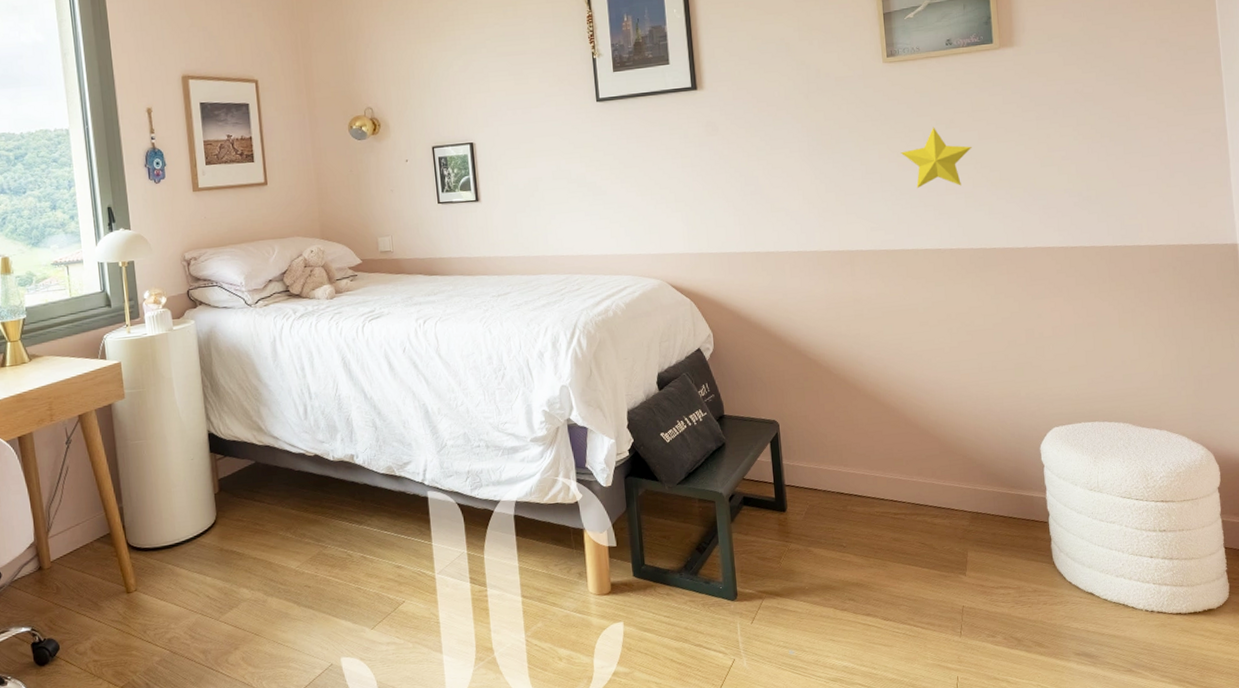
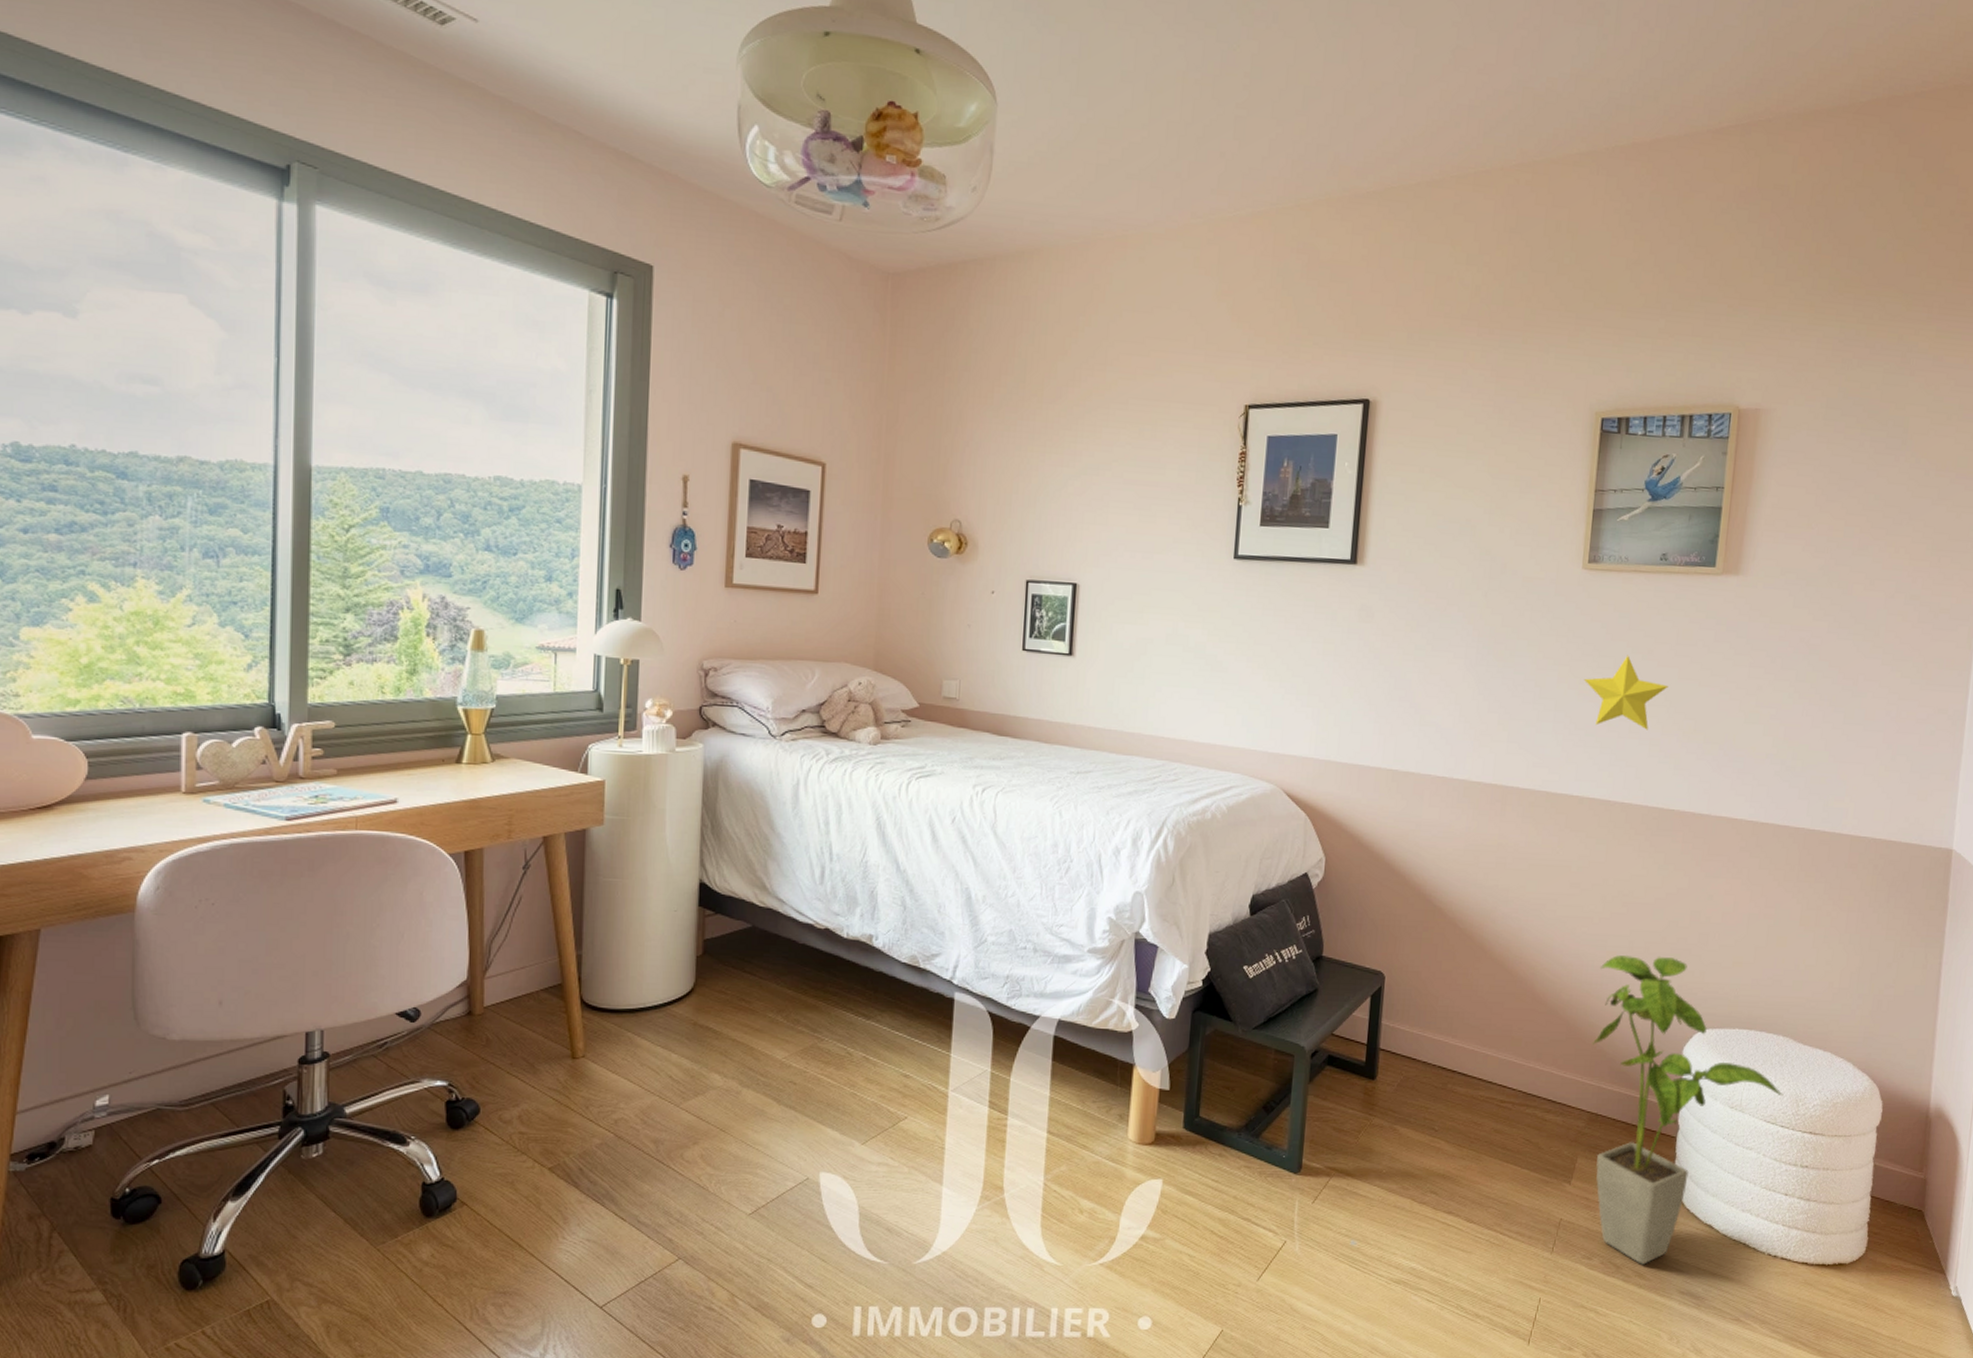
house plant: none [957,371,1133,635] -> present [1591,955,1784,1265]

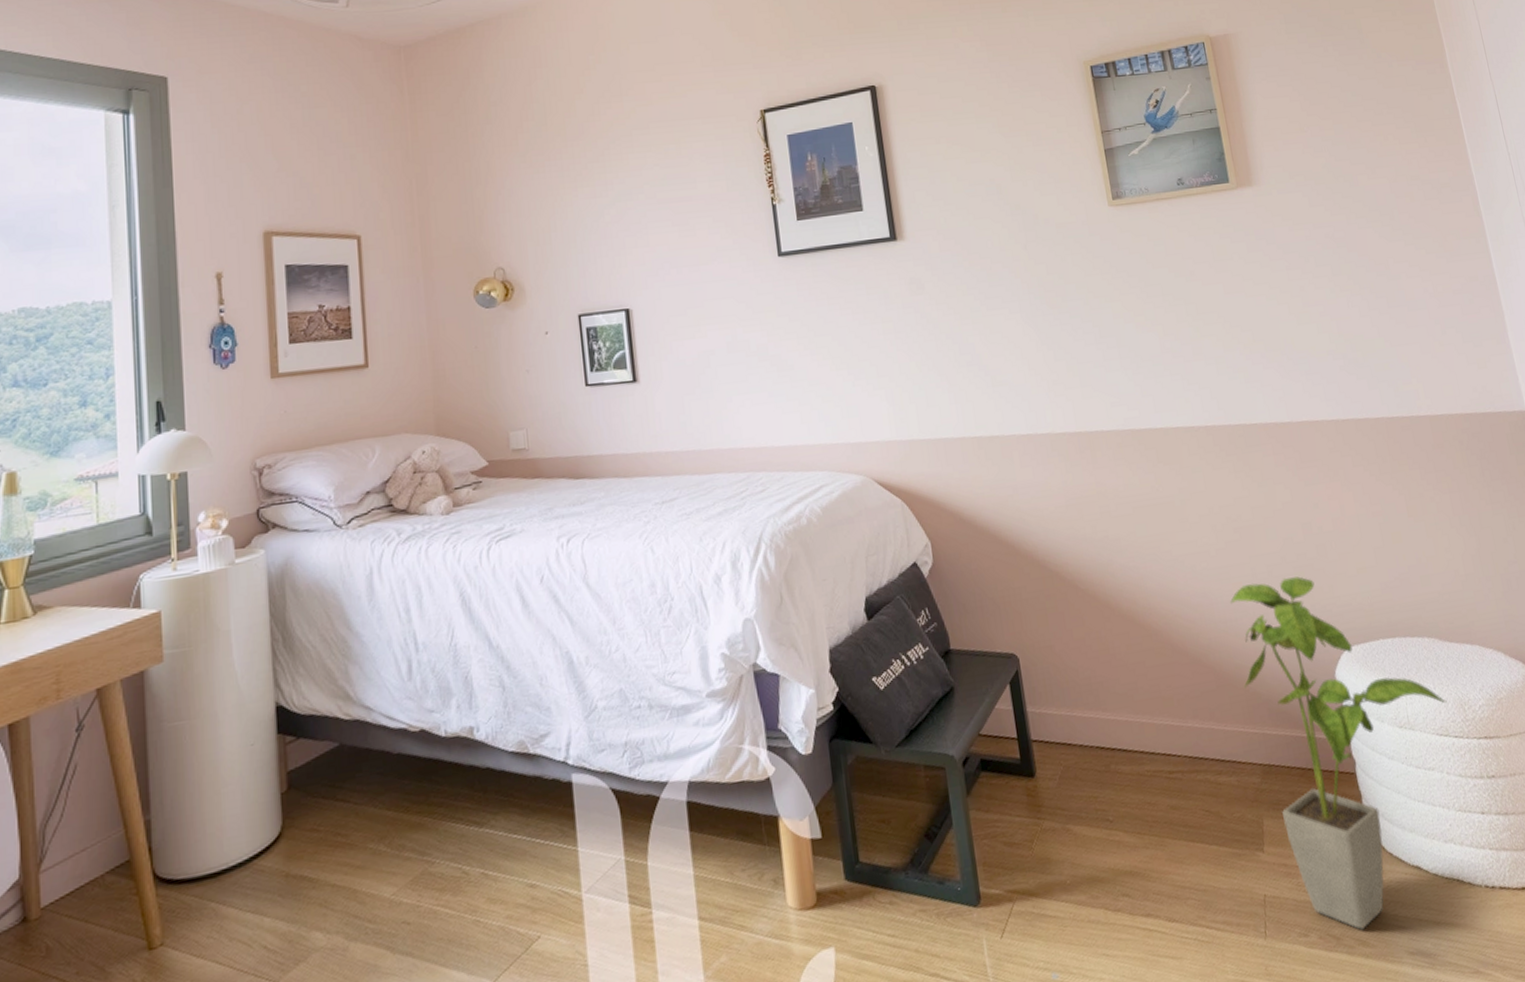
decorative star: present [1583,655,1669,730] -> none [1137,280,1218,354]

